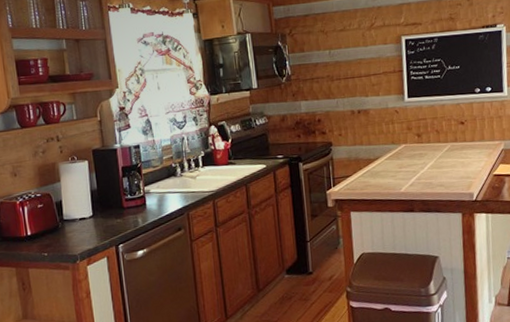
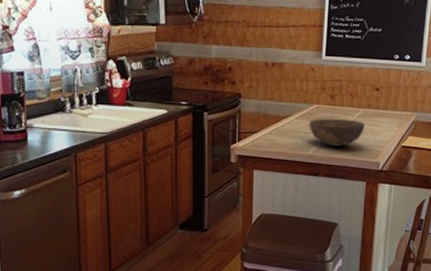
bowl: none [399,154,455,182] -> present [309,118,366,146]

